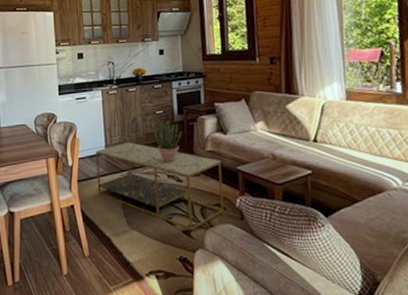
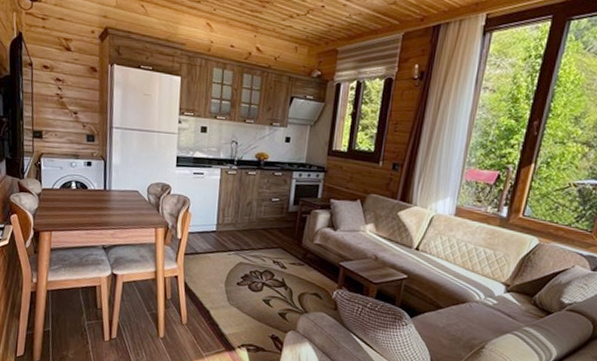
coffee table: present [96,142,224,231] -> none [203,224,327,315]
potted plant: present [152,119,183,163] -> none [266,206,296,250]

